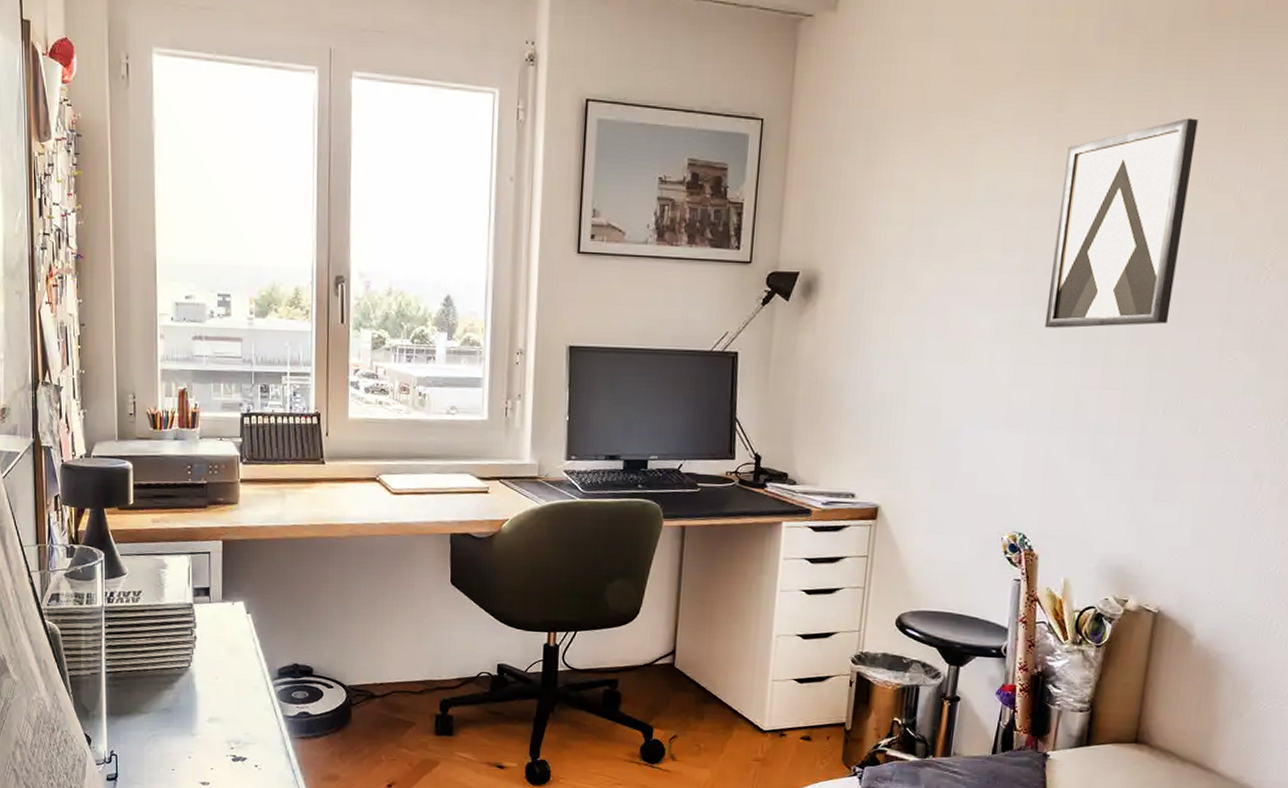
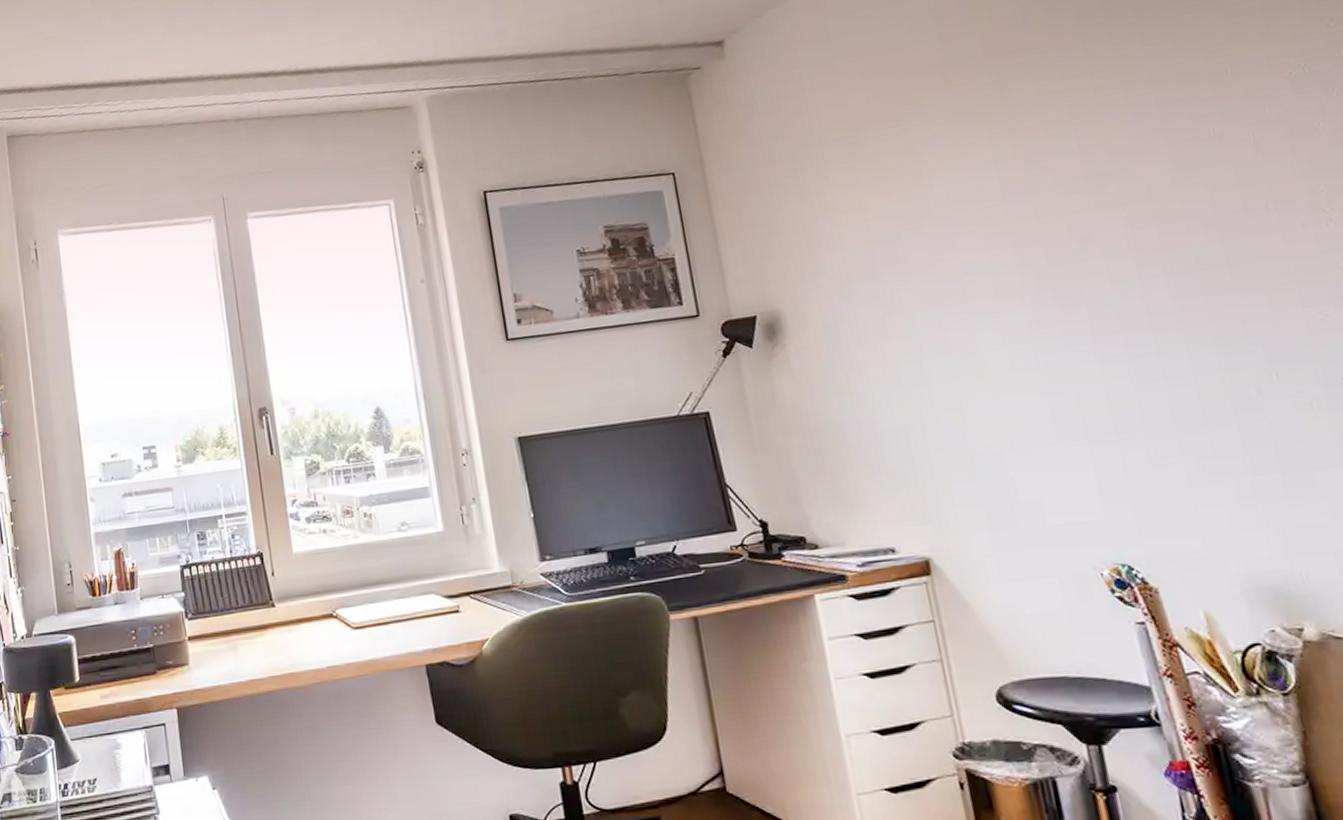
wall art: present [1044,118,1198,329] -> none [1027,75,1222,323]

